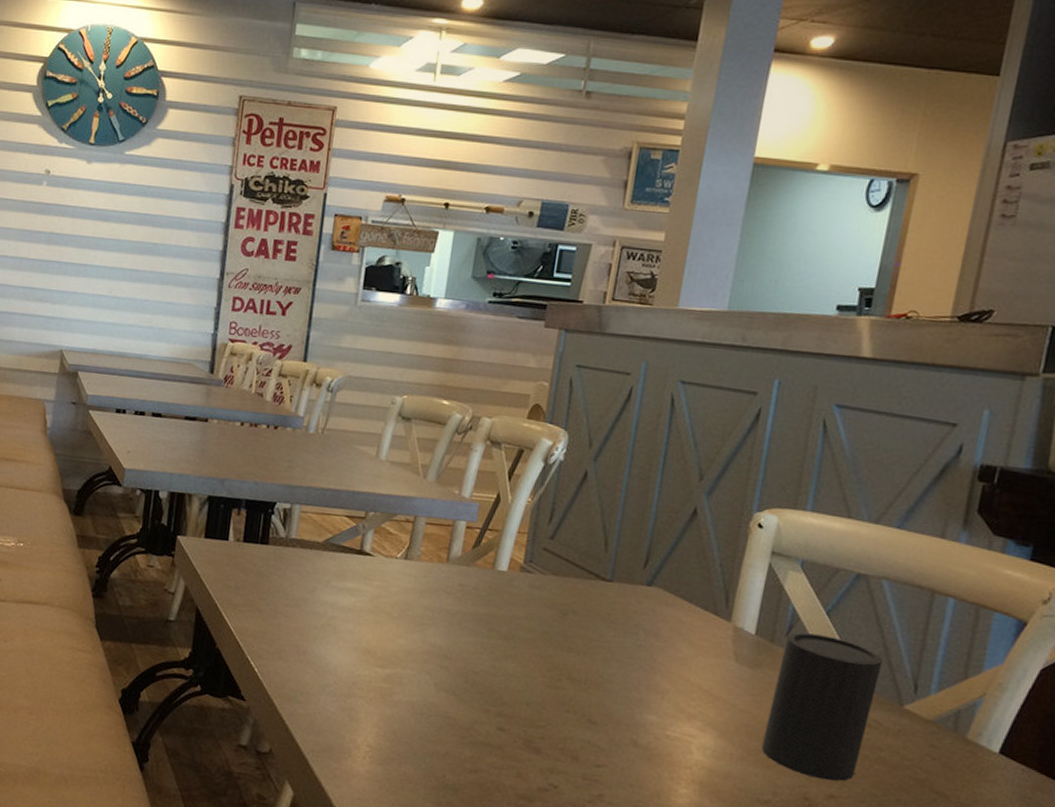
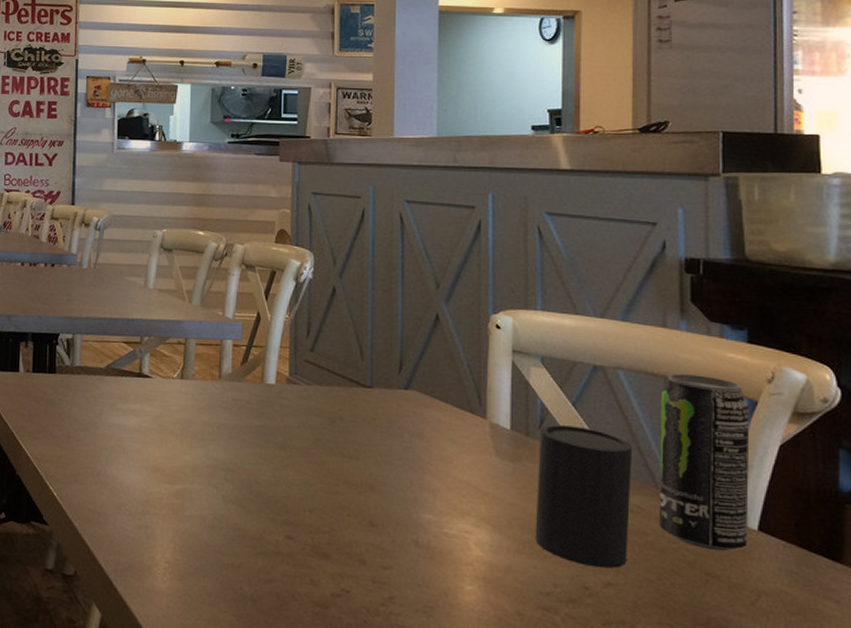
beverage can: none [895,587,1018,772] -> present [658,373,750,552]

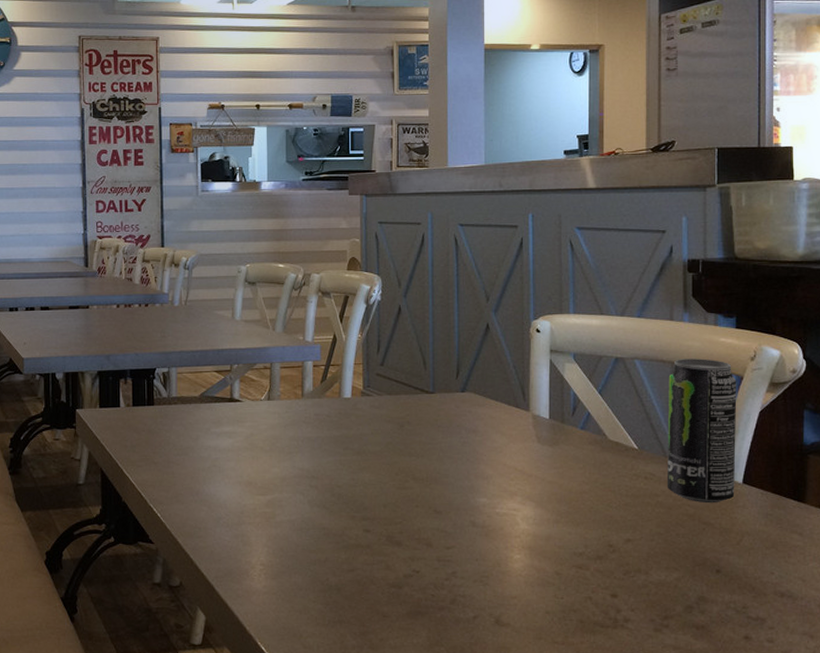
cup: present [535,424,633,569] -> none [570,411,647,528]

